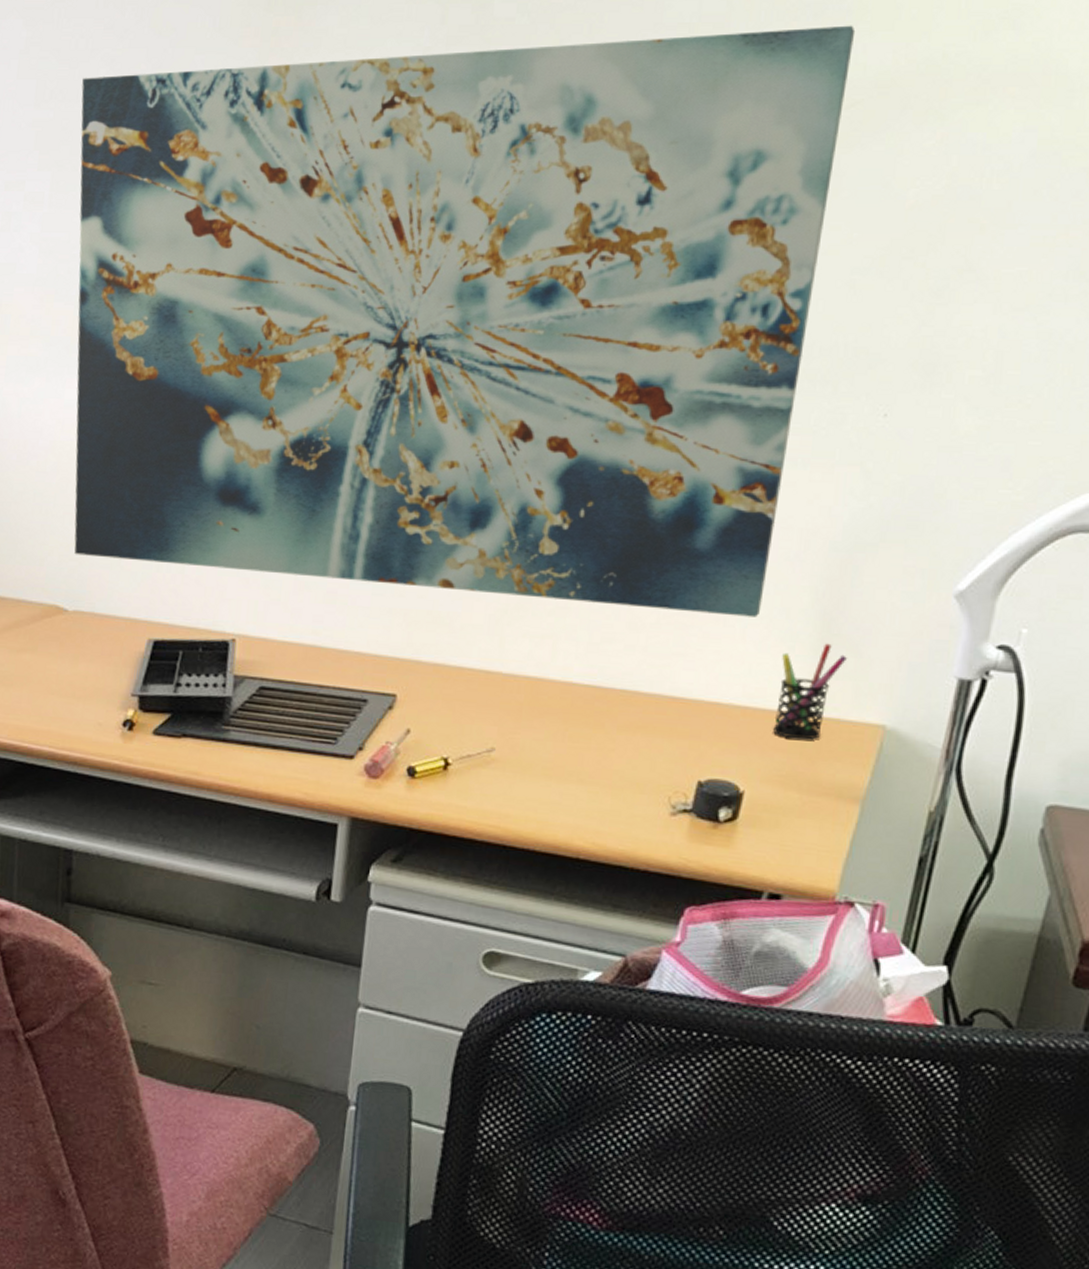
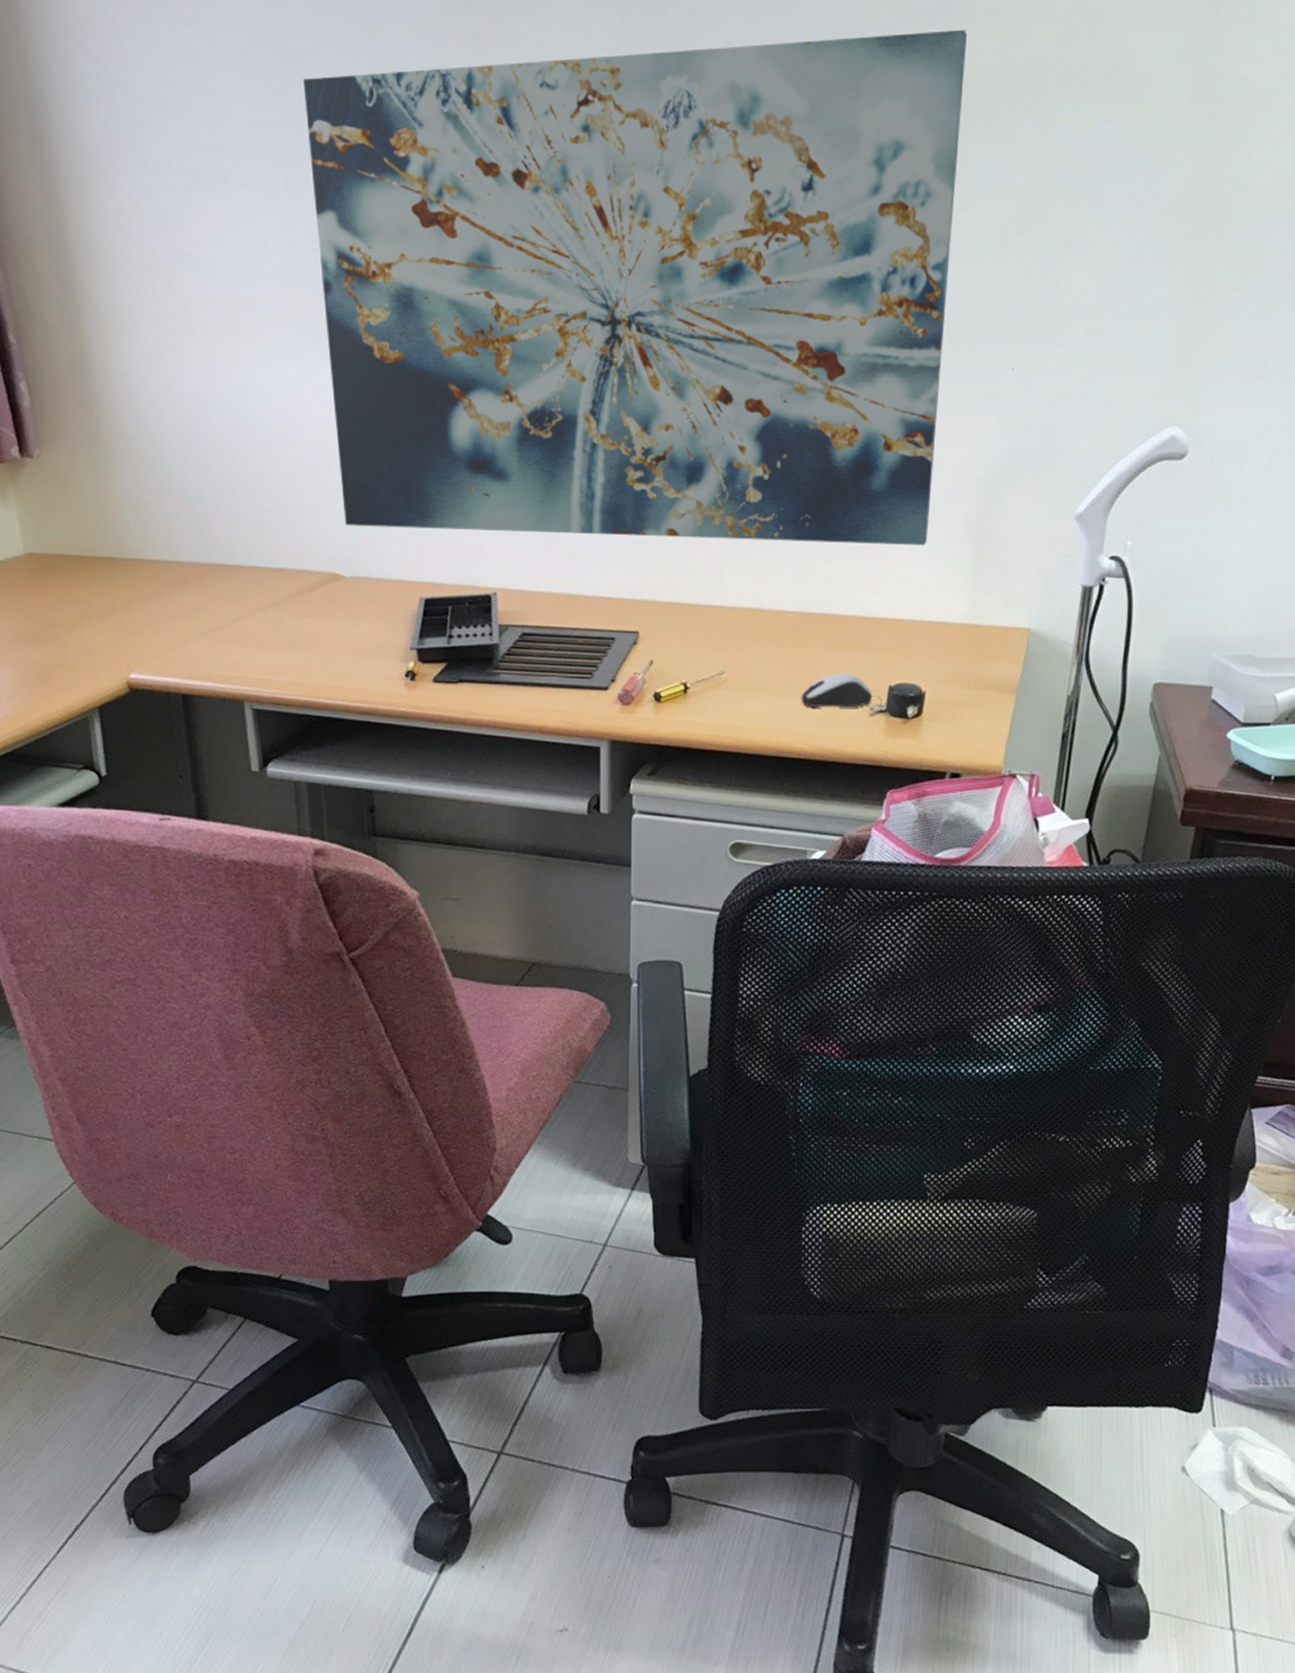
computer mouse: none [586,761,676,804] -> present [801,673,872,708]
pen holder: present [773,643,848,740] -> none [944,563,998,645]

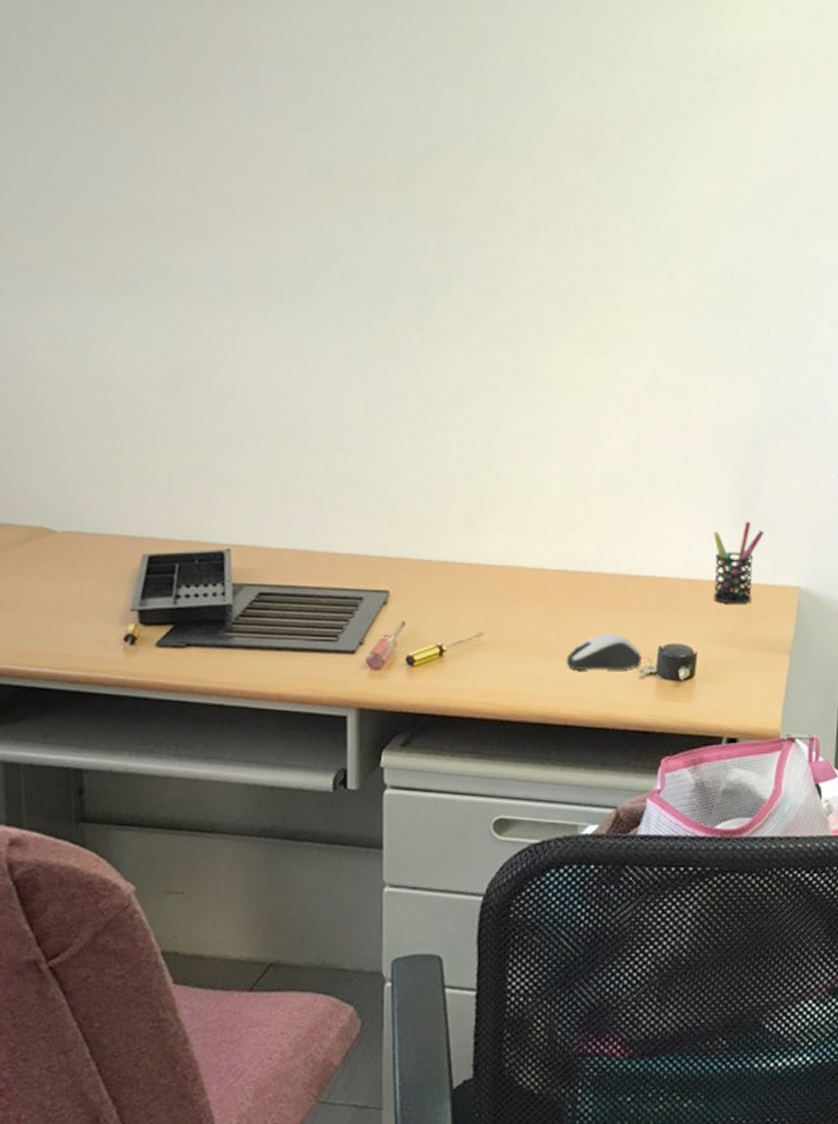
wall art: present [303,29,968,546] -> none [25,15,708,503]
pen holder: none [944,563,998,645] -> present [714,521,765,604]

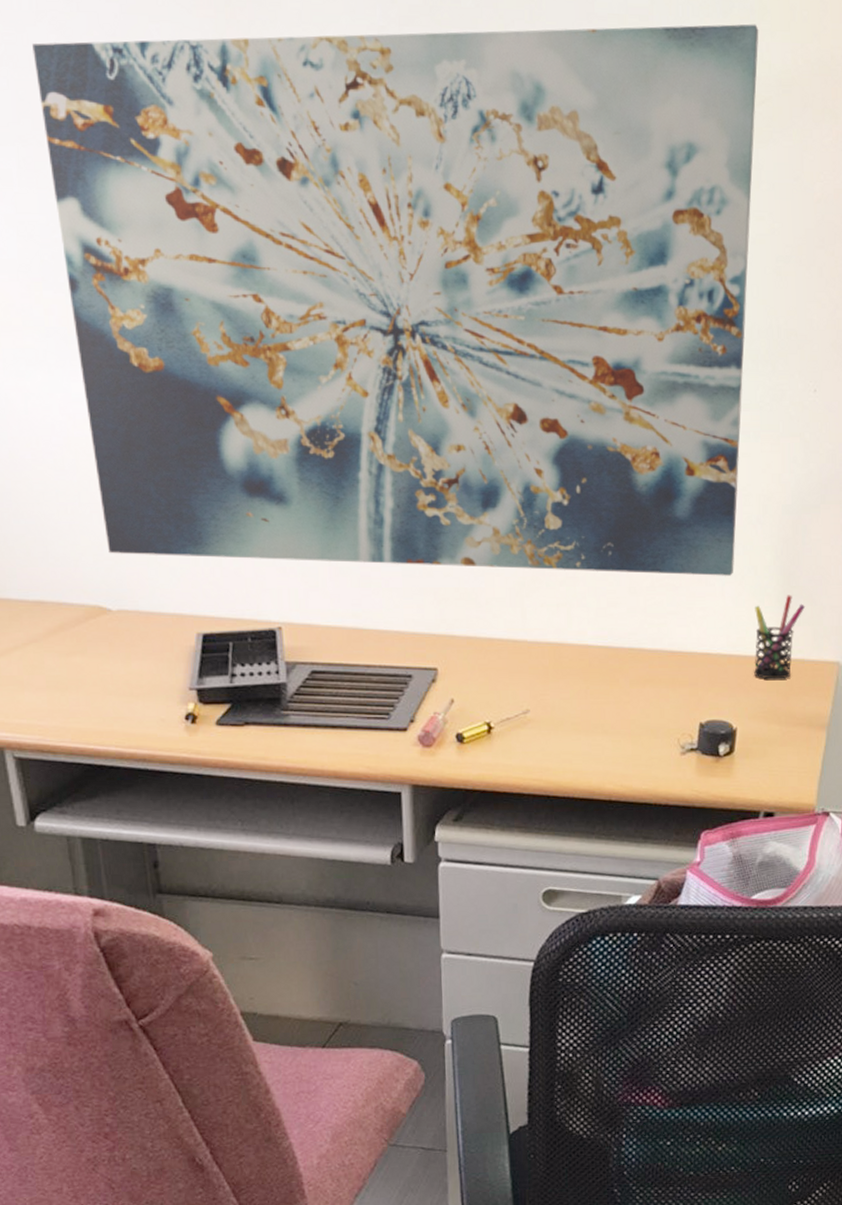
wall art: none [25,15,708,503] -> present [32,24,759,576]
computer mouse: present [566,634,641,671] -> none [610,710,683,747]

